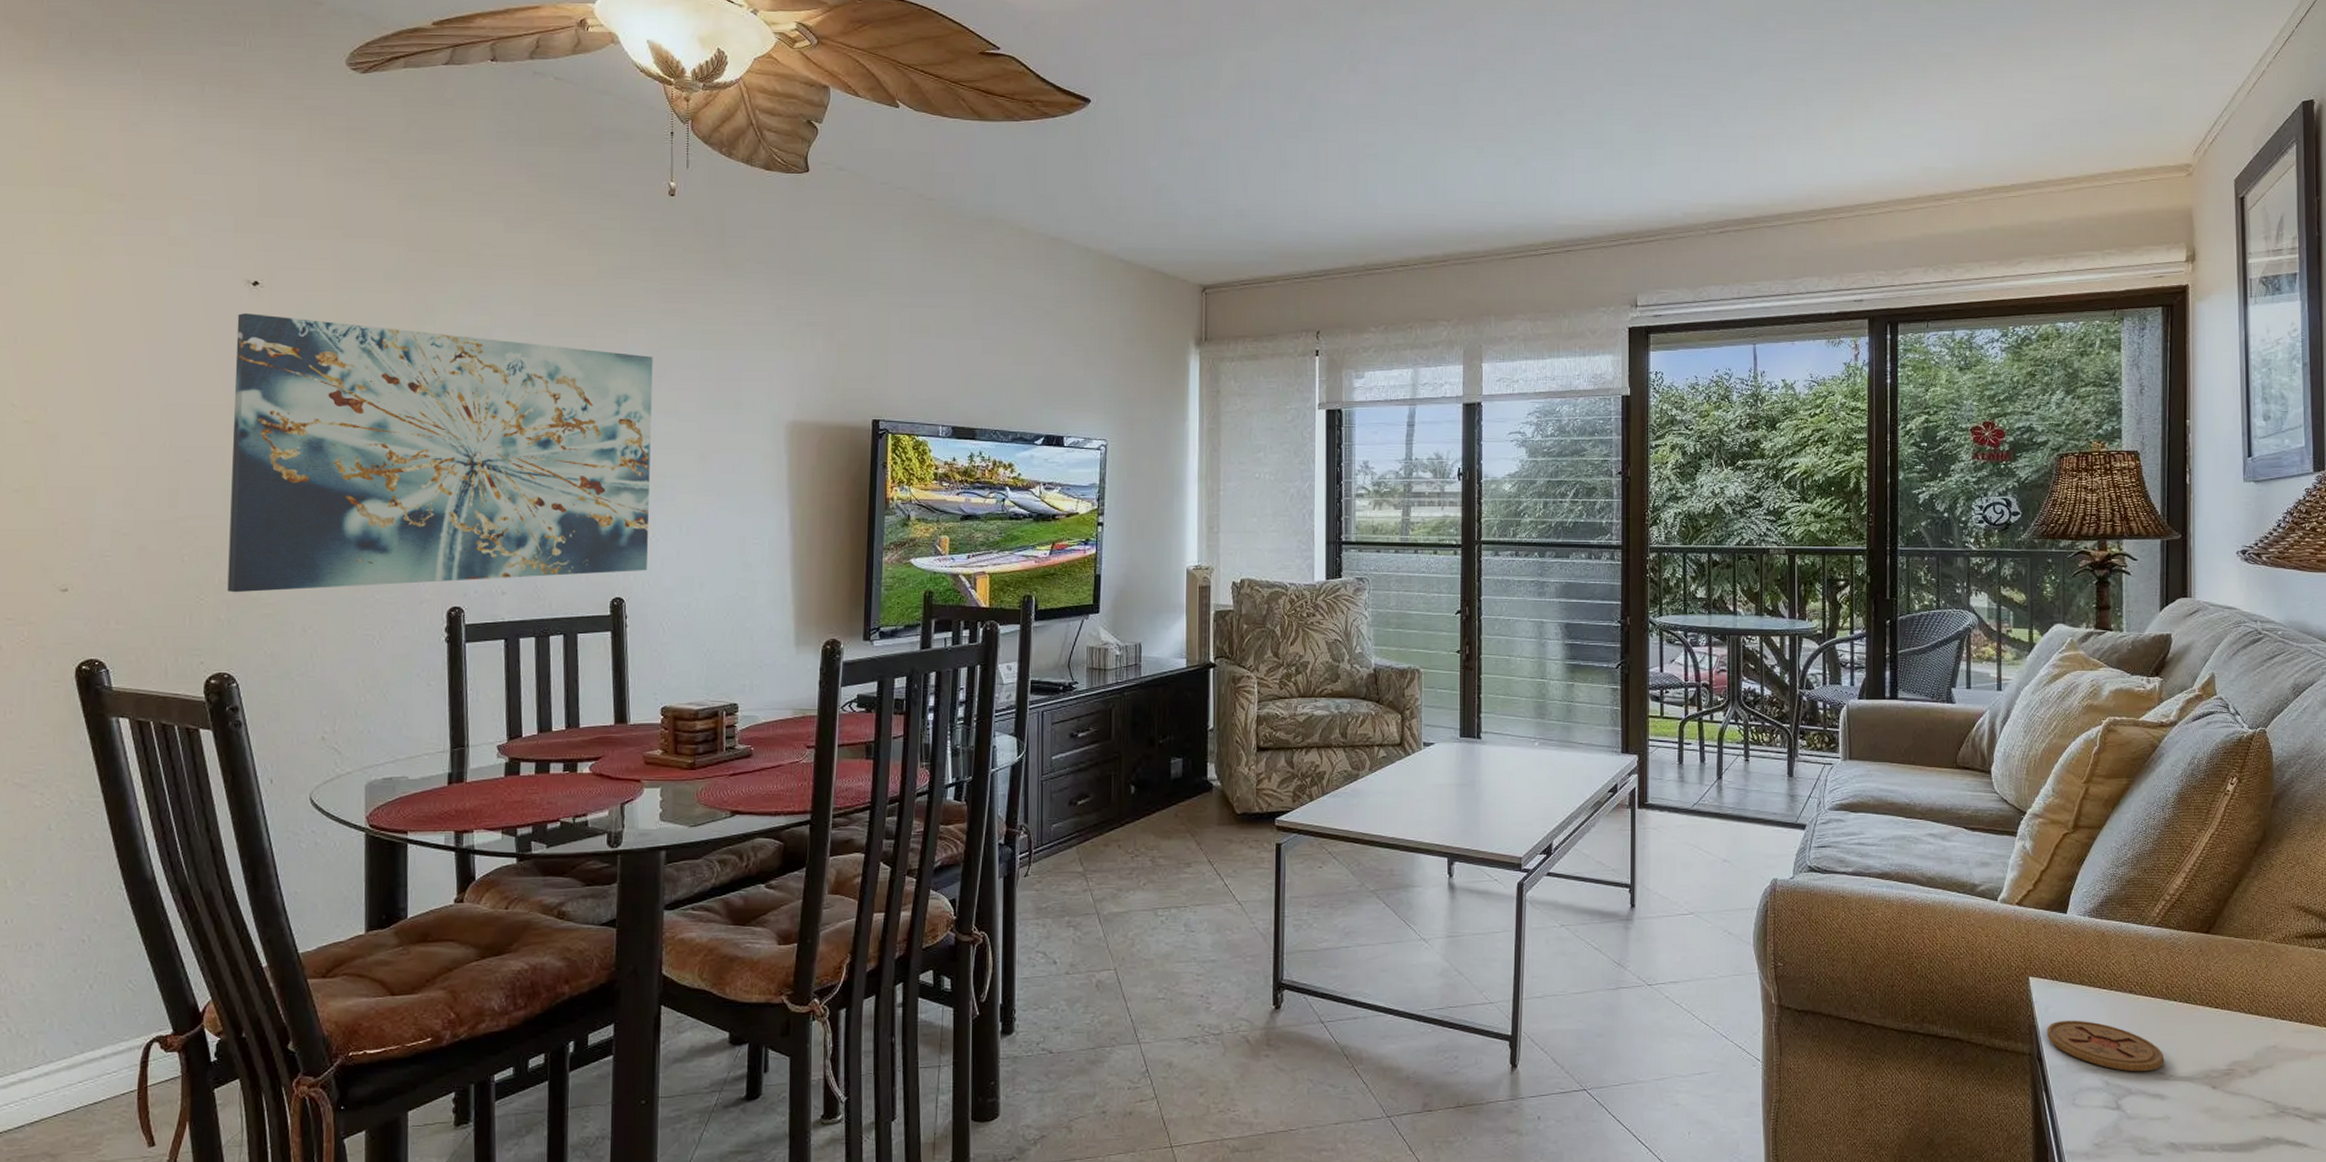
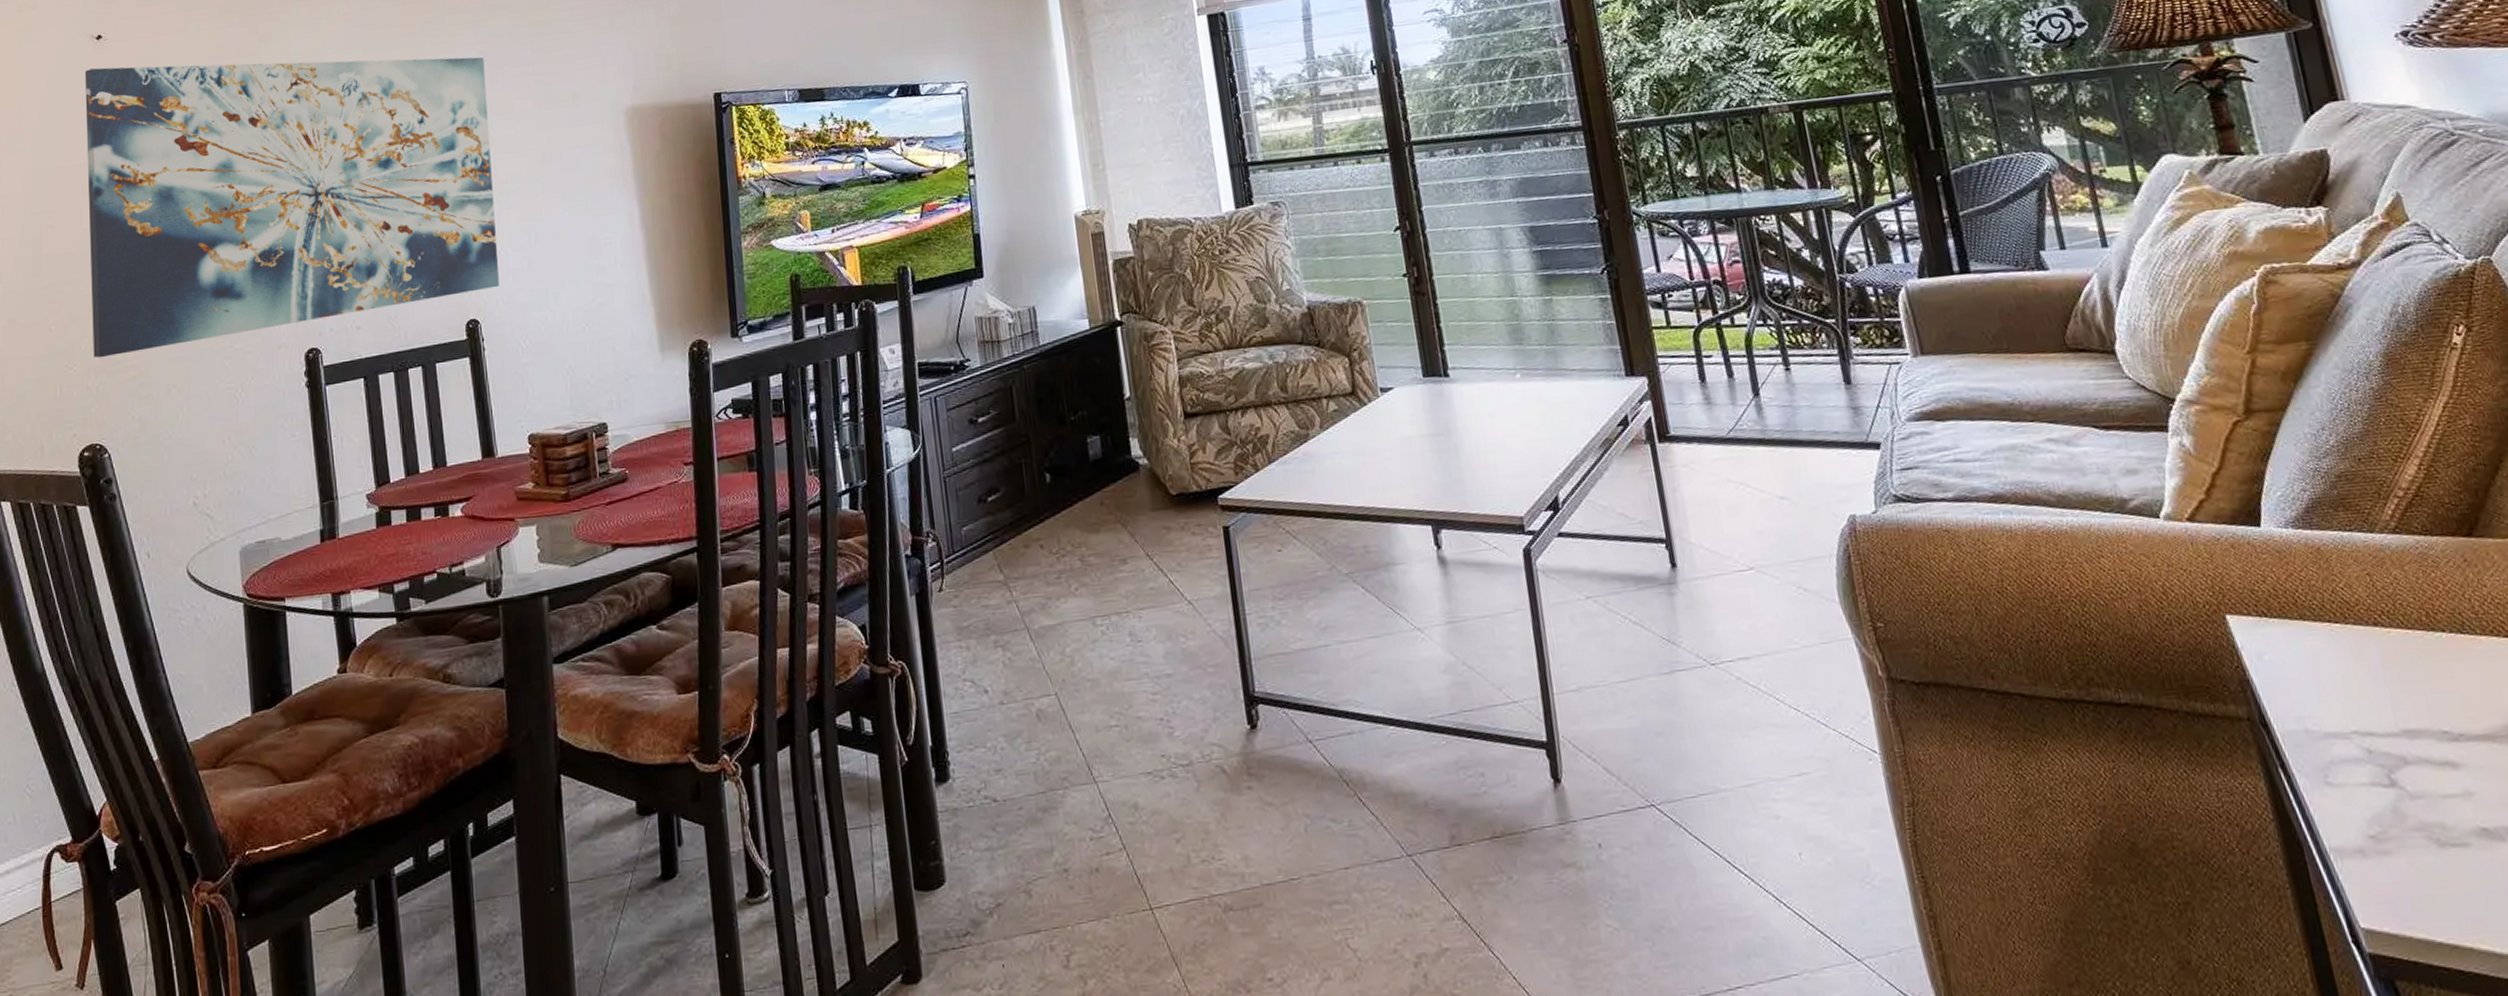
coaster: present [2047,1020,2164,1072] -> none [2265,668,2447,734]

